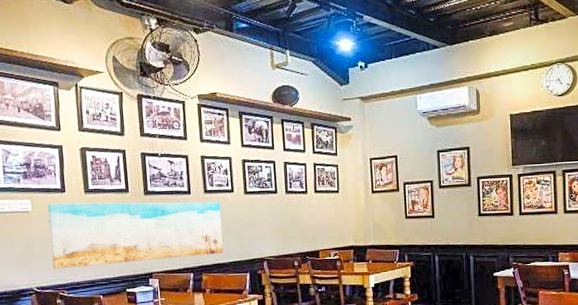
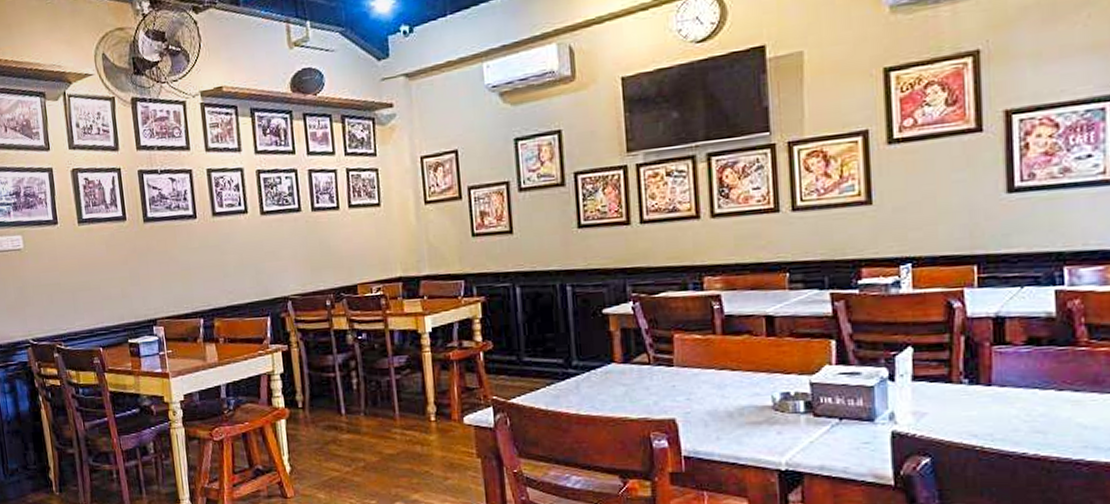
wall art: present [47,202,224,269] -> none [39,226,238,317]

